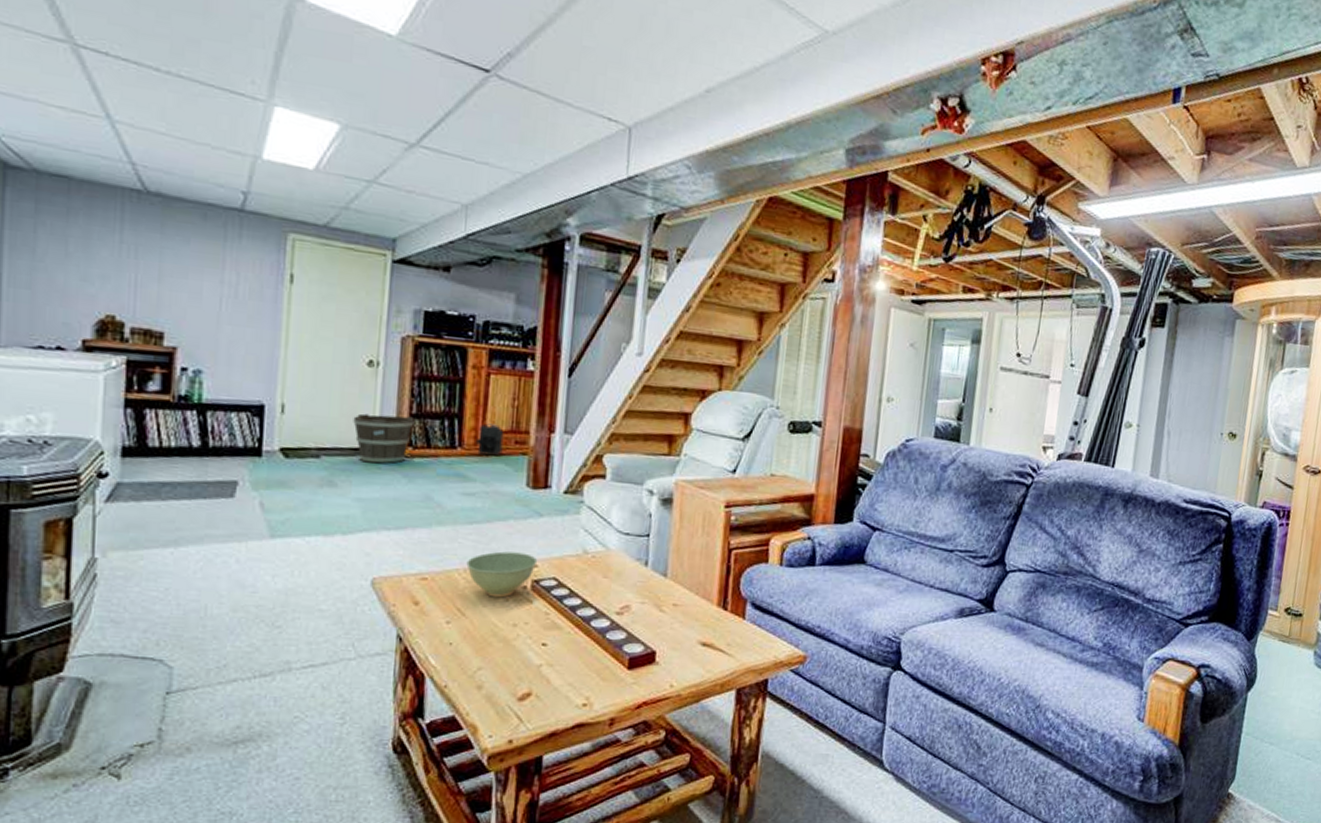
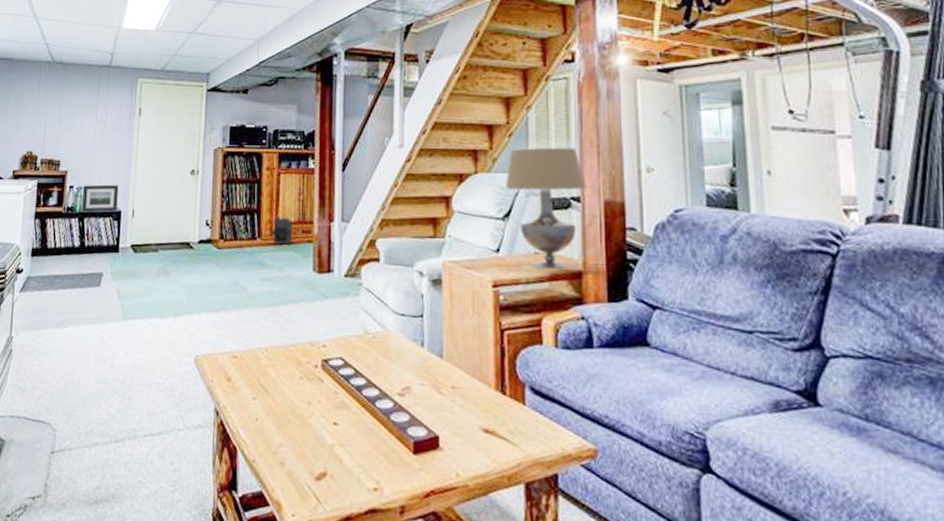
picture frame: none [201,368,260,406] -> present [81,184,119,213]
wooden bucket: present [353,413,415,464] -> none [180,213,225,255]
bowl: present [466,551,538,598] -> none [267,331,326,376]
table lamp: none [749,367,829,492] -> present [505,147,587,270]

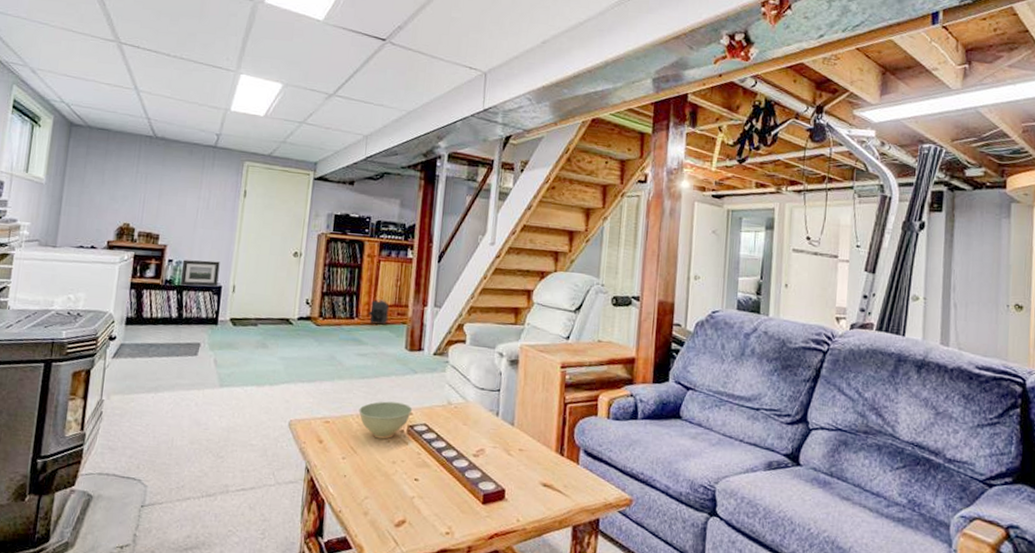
bowl: none [267,331,326,376] -> present [359,401,413,440]
table lamp: present [505,147,587,270] -> none [579,252,646,356]

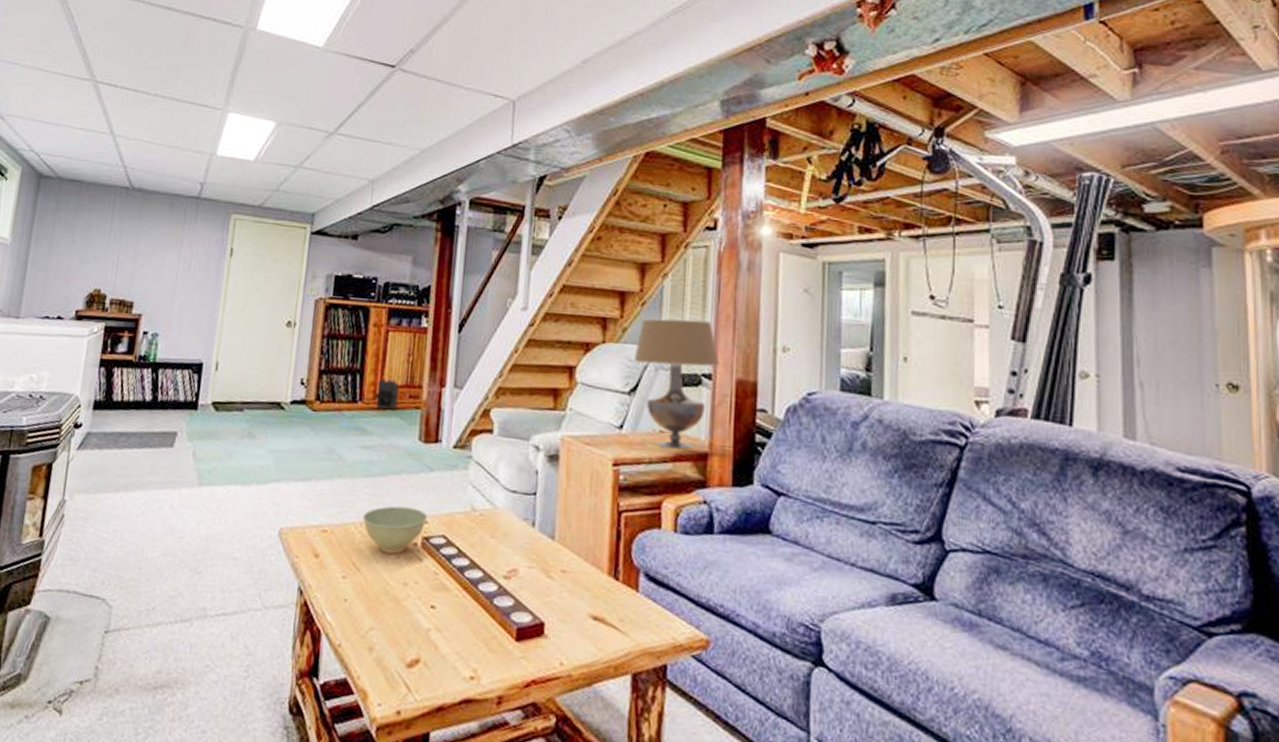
picture frame: present [180,259,220,287] -> none [155,331,202,364]
table lamp: none [579,252,646,356] -> present [634,318,719,450]

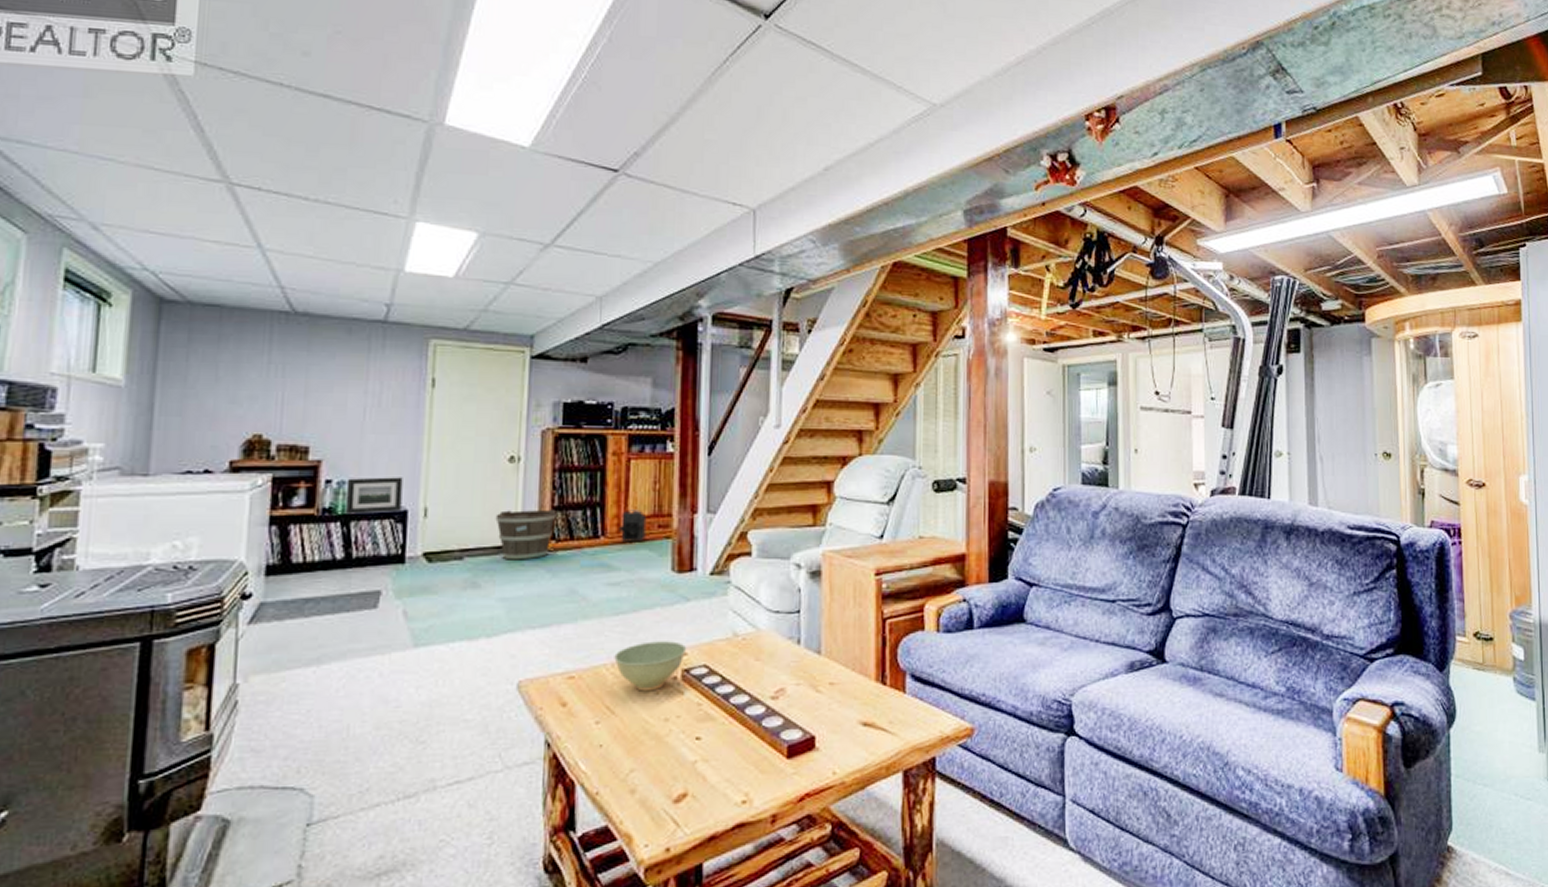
picture frame: none [155,331,202,364] -> present [344,477,403,514]
wooden bucket: none [271,370,323,418] -> present [495,509,557,560]
table lamp: present [634,318,719,450] -> none [891,427,972,553]

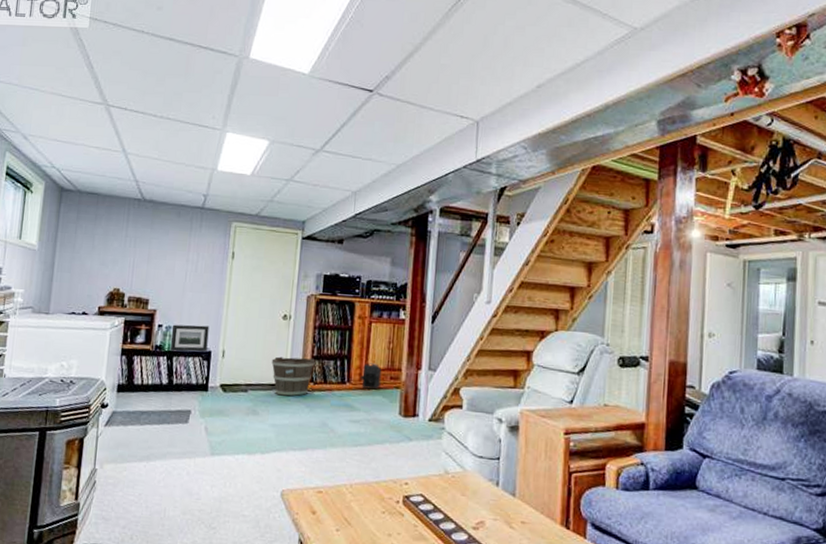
bowl: present [614,641,687,691] -> none [352,470,408,511]

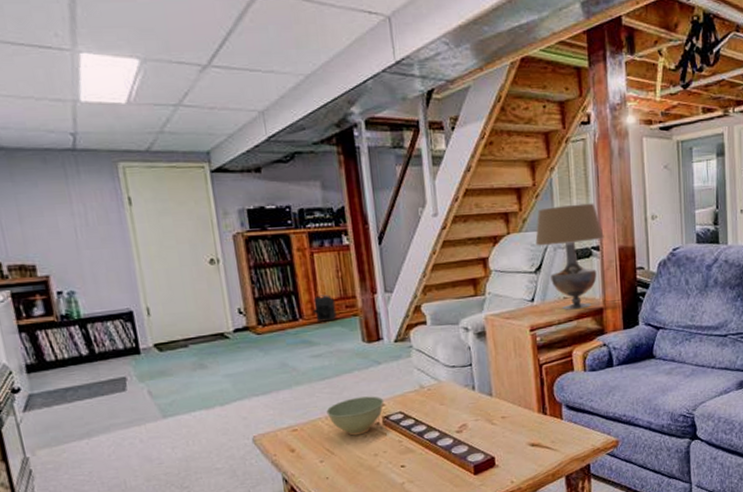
picture frame: present [170,324,209,352] -> none [75,284,127,318]
wooden bucket: present [271,356,315,397] -> none [208,300,260,345]
bowl: none [352,470,408,511] -> present [326,396,384,436]
table lamp: none [582,309,655,421] -> present [535,203,604,310]

